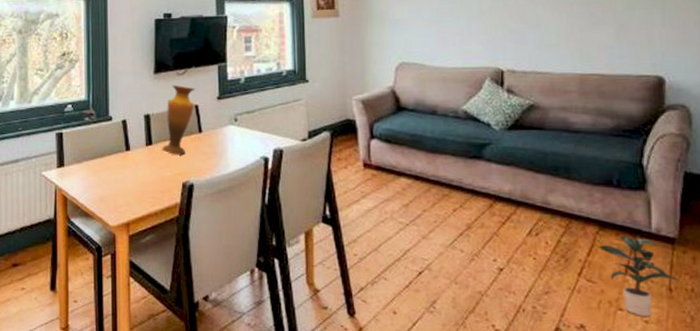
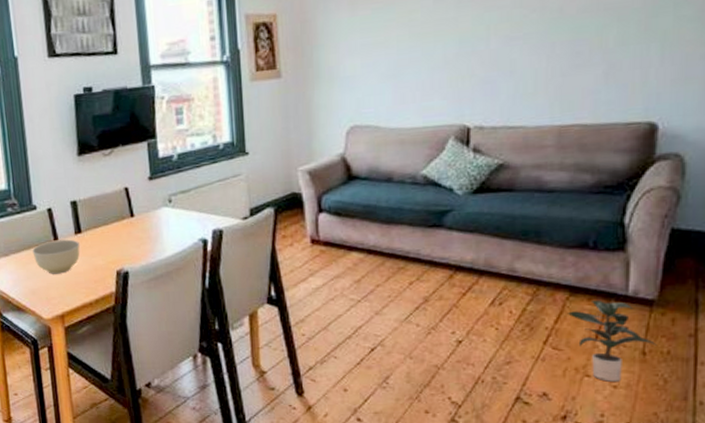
bowl: none [105,150,150,183] -> present [32,239,80,274]
vase: present [162,84,195,155] -> none [92,166,124,242]

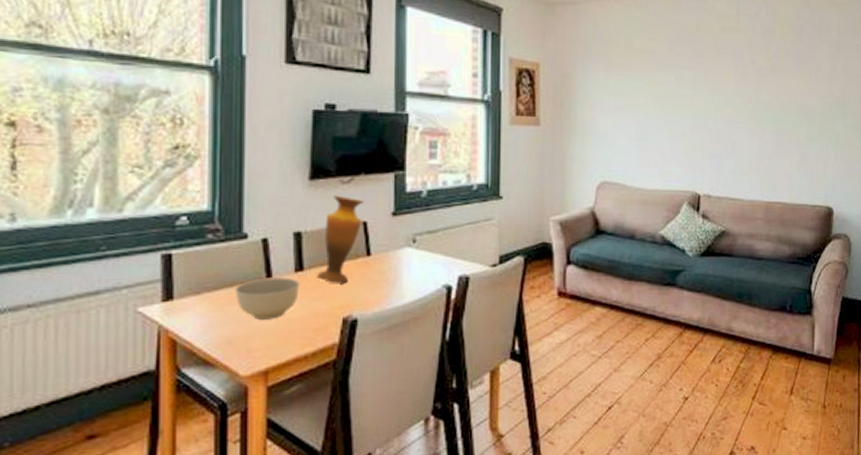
vase: none [92,166,124,242] -> present [317,195,364,283]
potted plant: present [566,299,657,382] -> none [770,358,833,434]

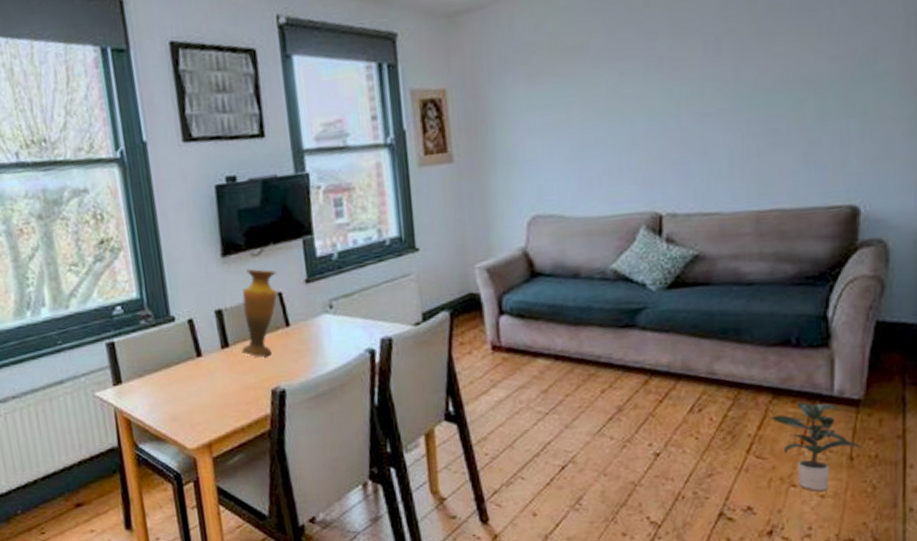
bowl: present [235,277,299,320] -> none [171,354,228,396]
potted plant: none [770,358,833,434] -> present [770,402,864,491]

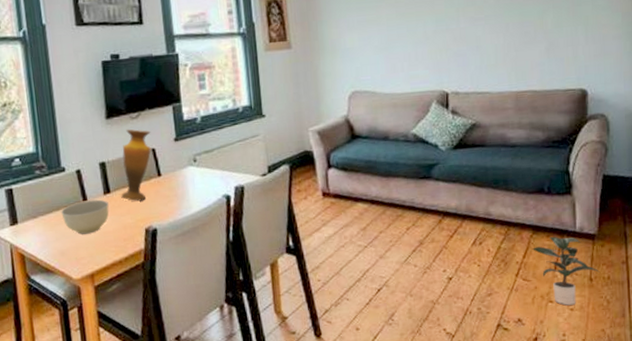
bowl: none [171,354,228,396] -> present [61,199,109,235]

